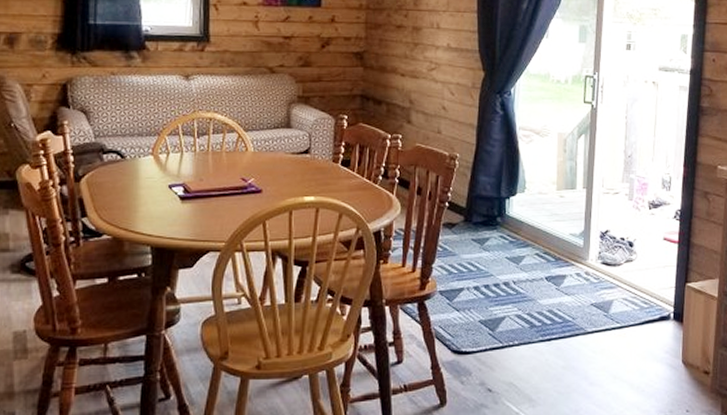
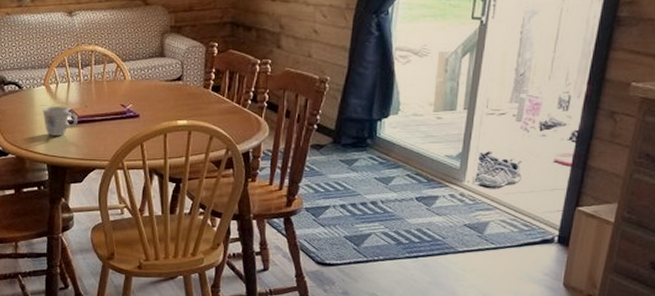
mug: none [148,179,190,215] -> present [42,106,77,137]

